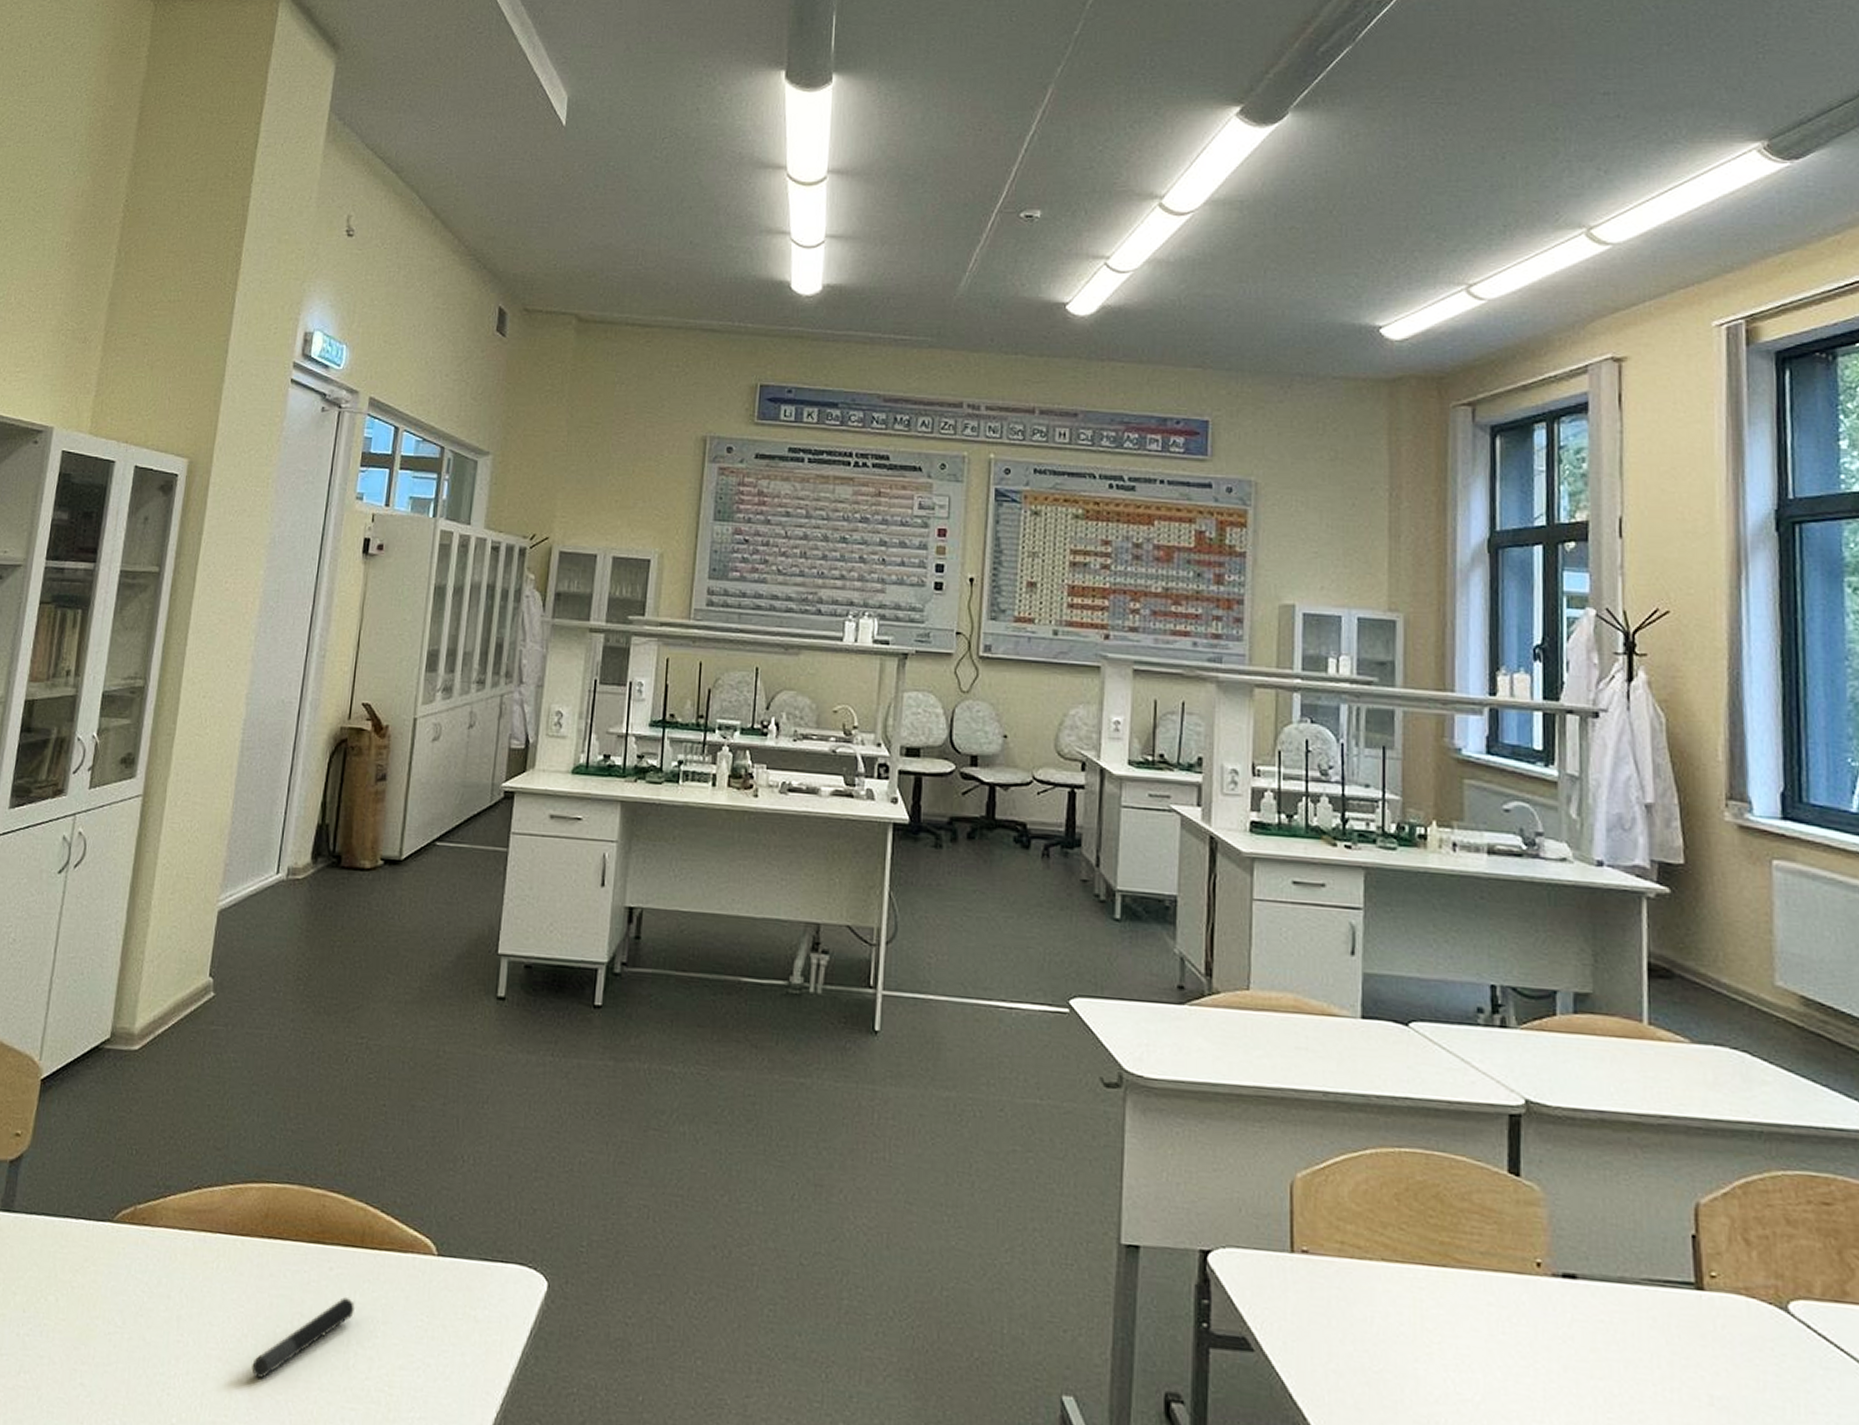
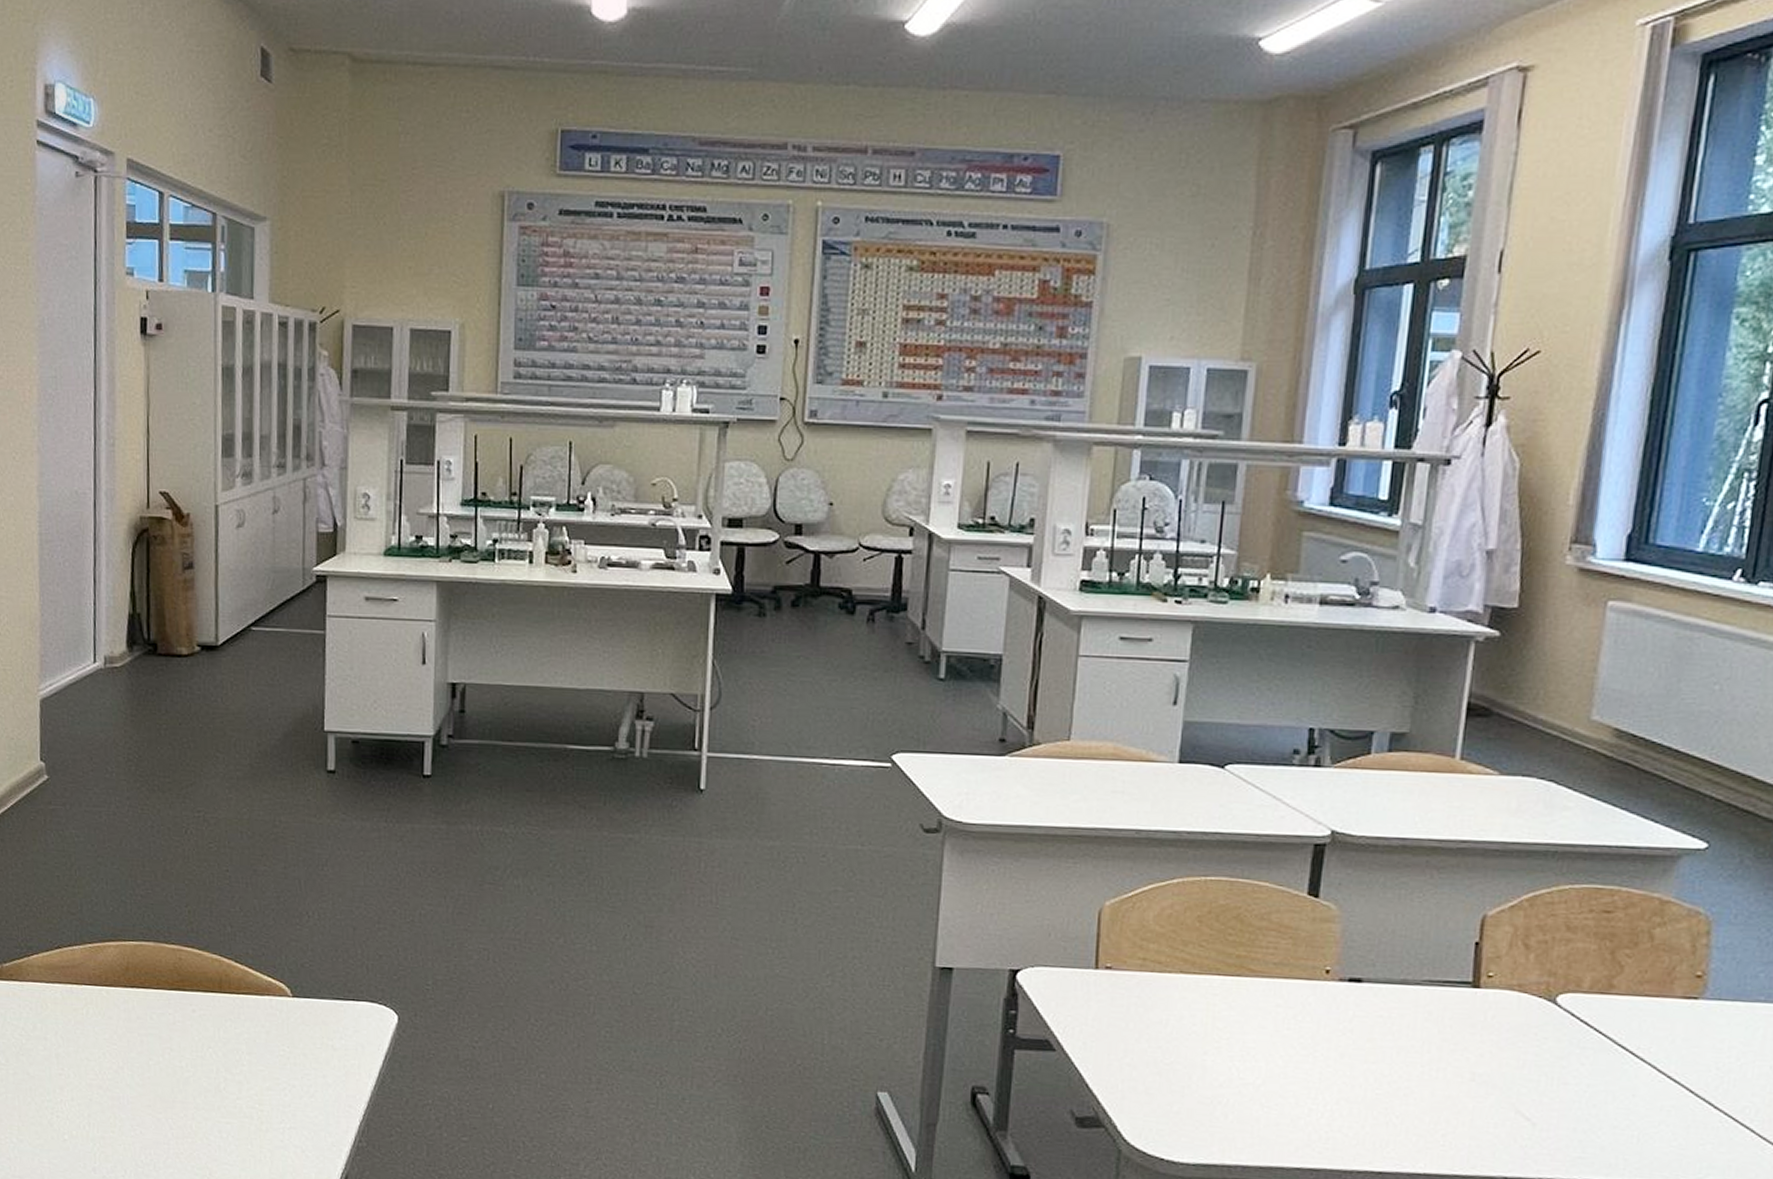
pen: present [251,1297,355,1378] -> none [131,1034,220,1101]

